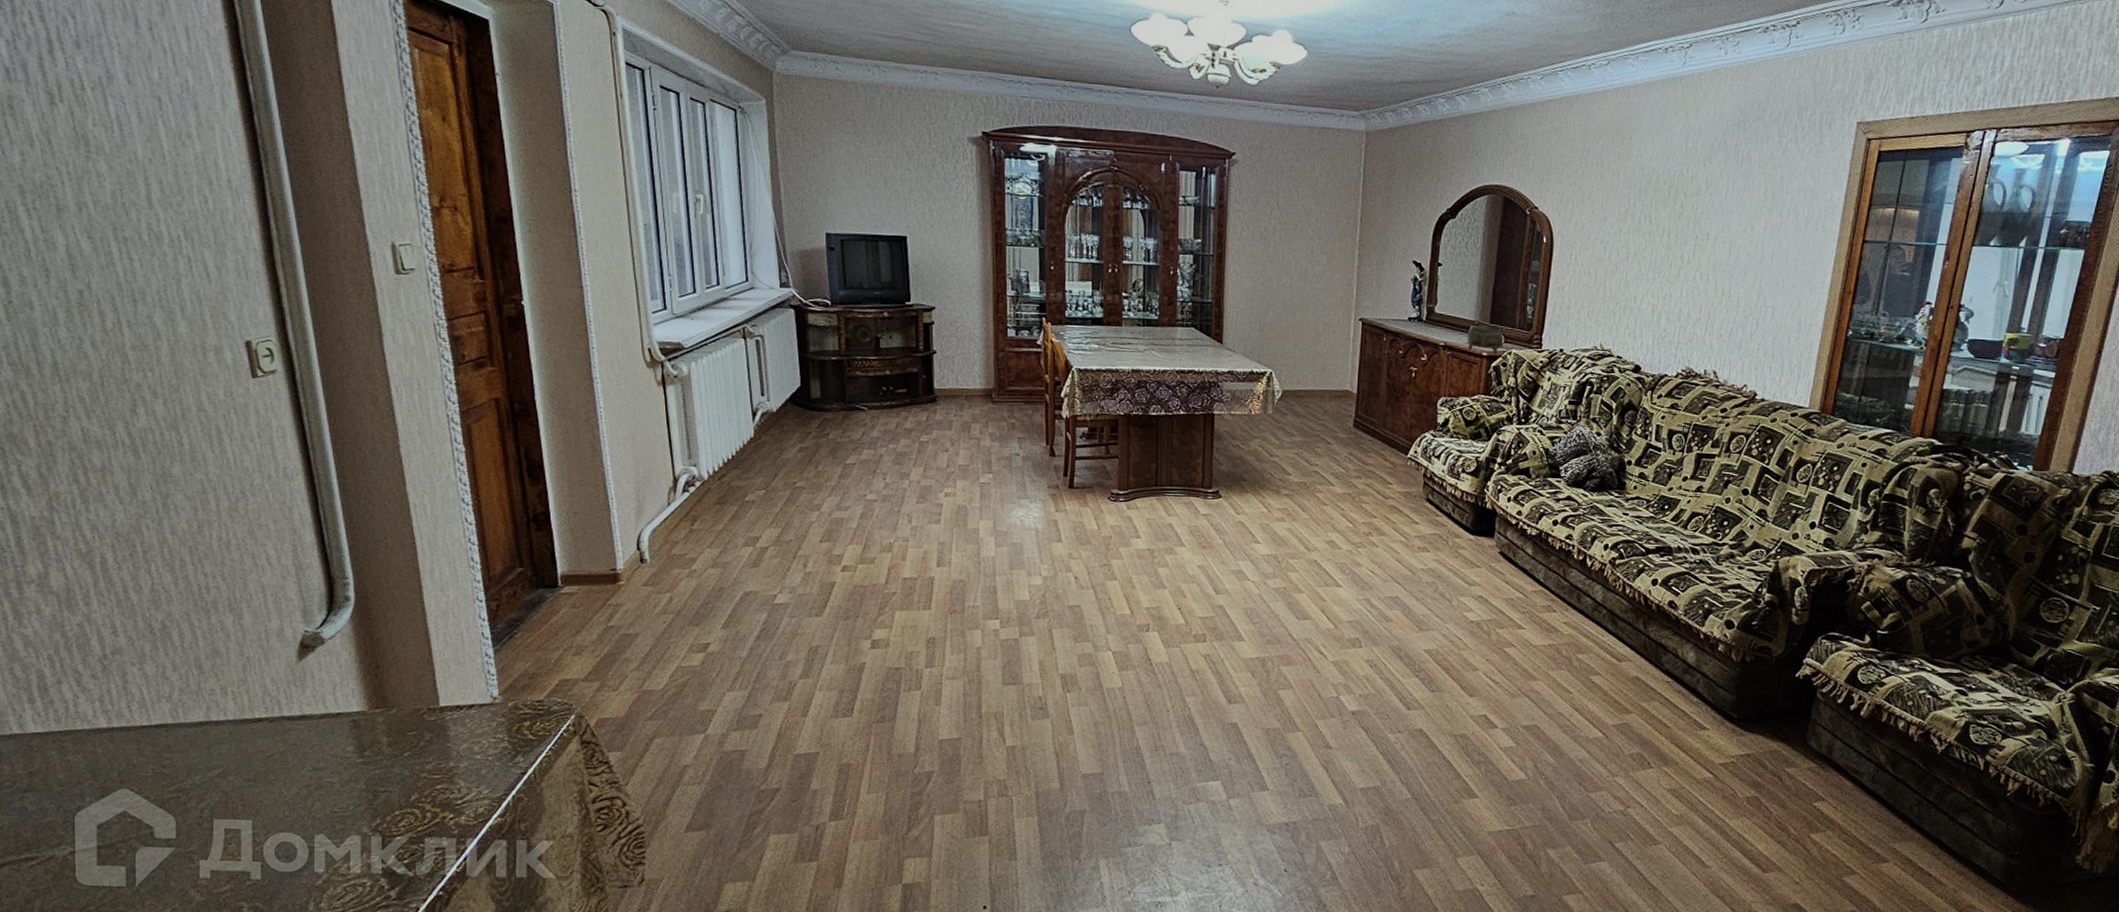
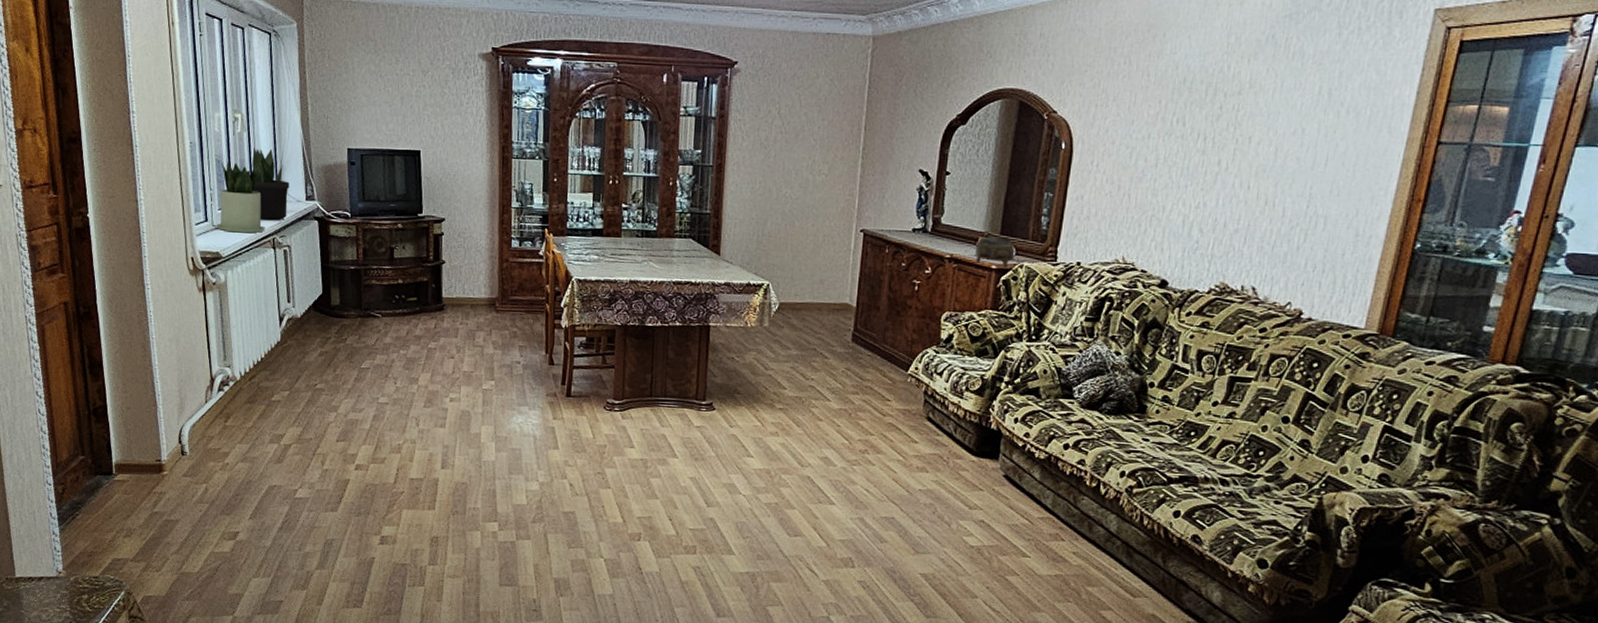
planter: none [676,245,734,323] -> present [216,162,265,234]
planter: none [717,231,761,309] -> present [252,148,289,221]

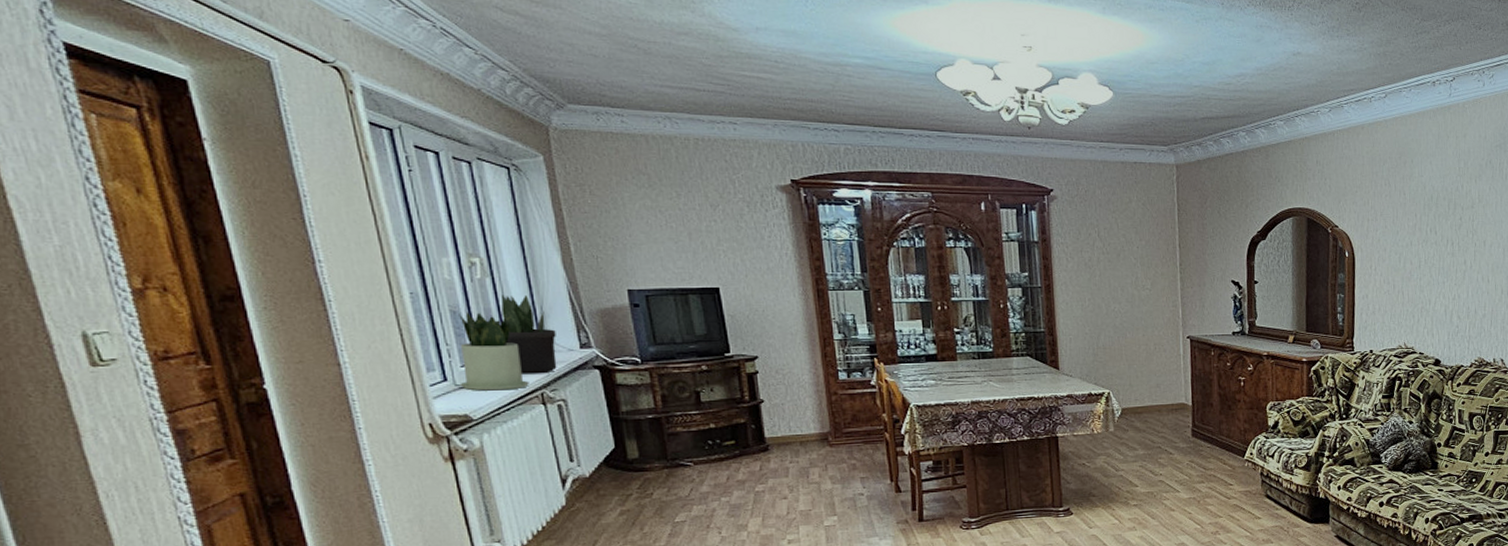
jewelry box: present [976,236,1016,267] -> none [1288,334,1320,359]

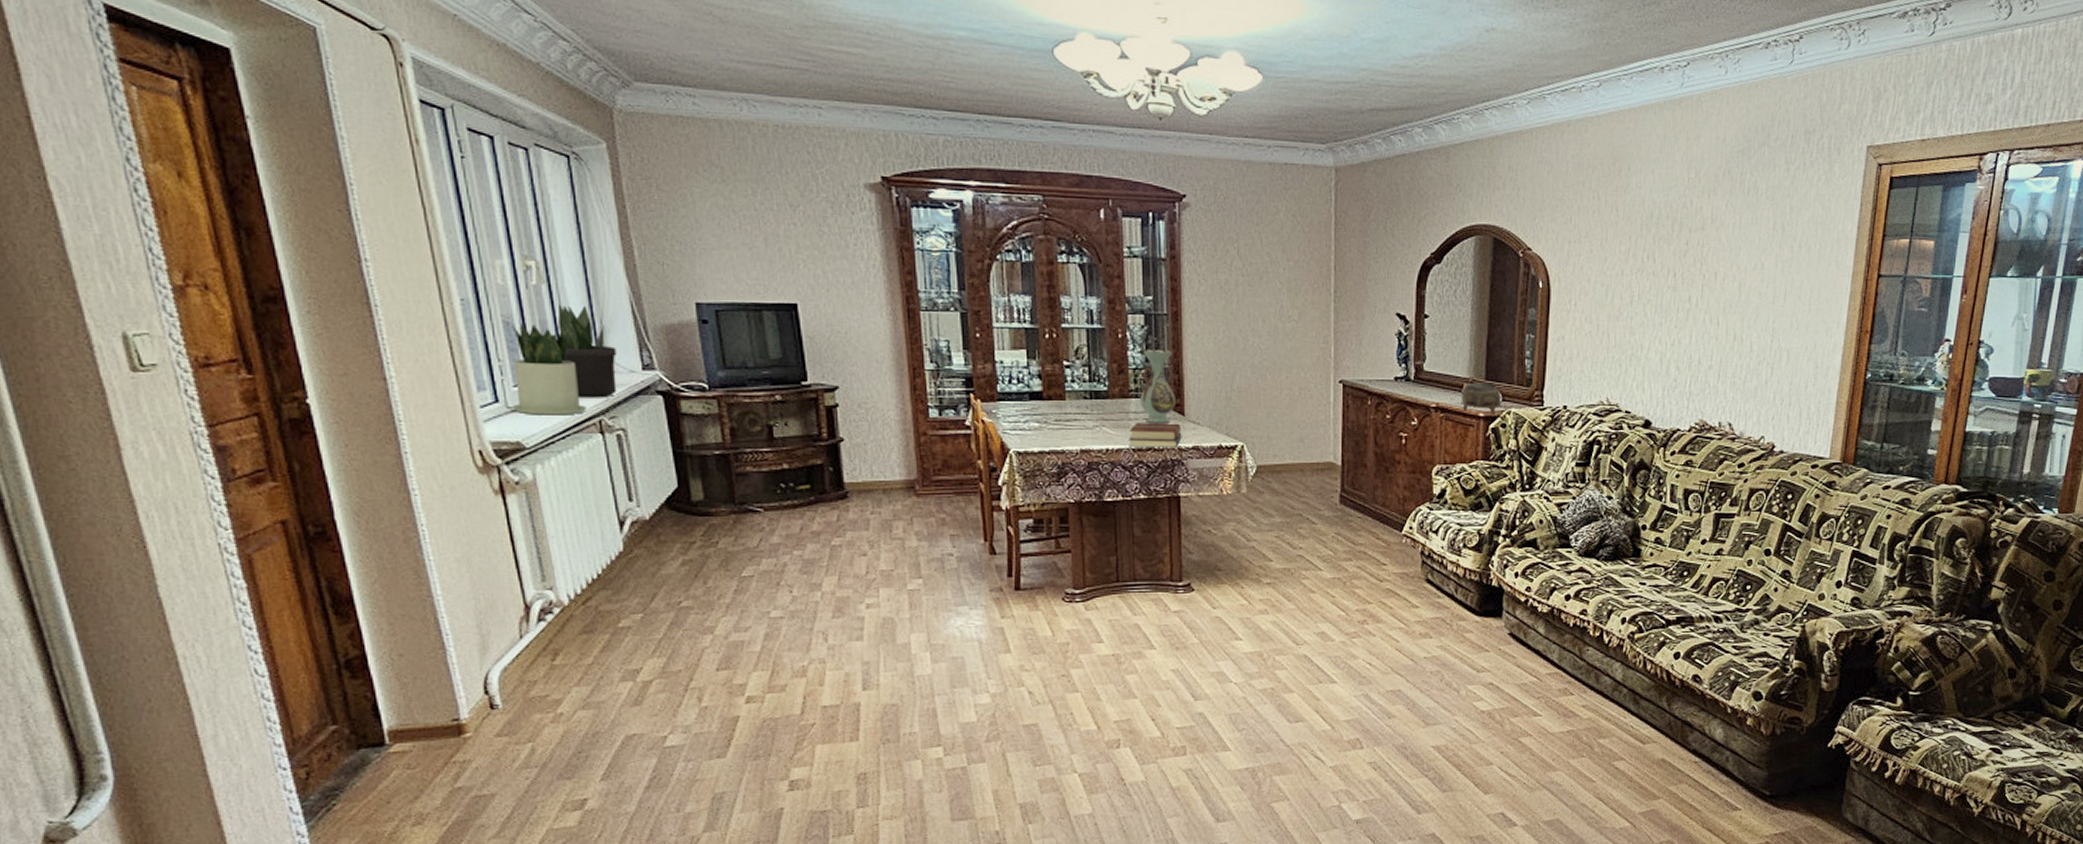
books: none [1012,376,1058,398] -> present [1129,423,1182,449]
decorative vase: none [1021,316,1051,378] -> present [1140,349,1176,424]
jewelry box: none [1288,334,1320,359] -> present [1462,382,1502,415]

